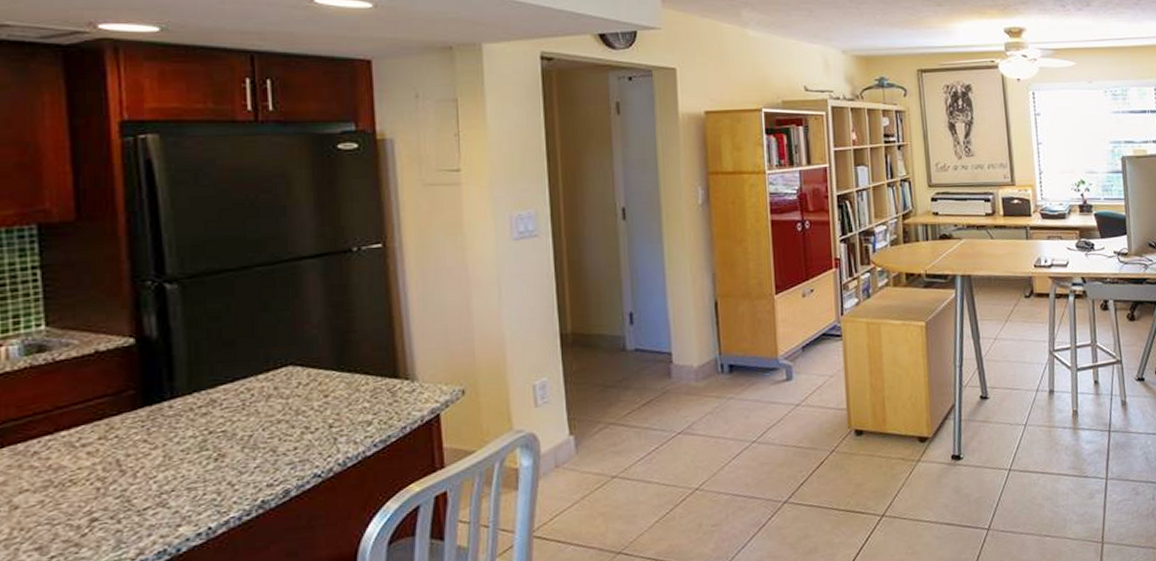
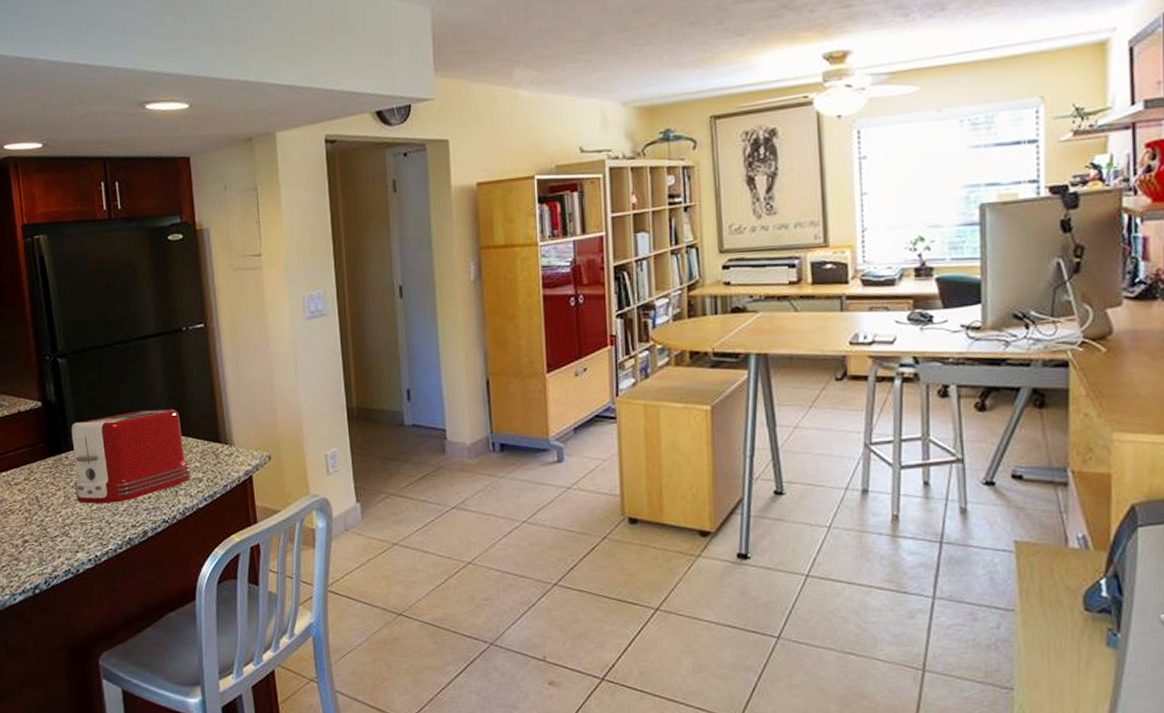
toaster: none [180,341,356,463] -> present [71,408,191,504]

